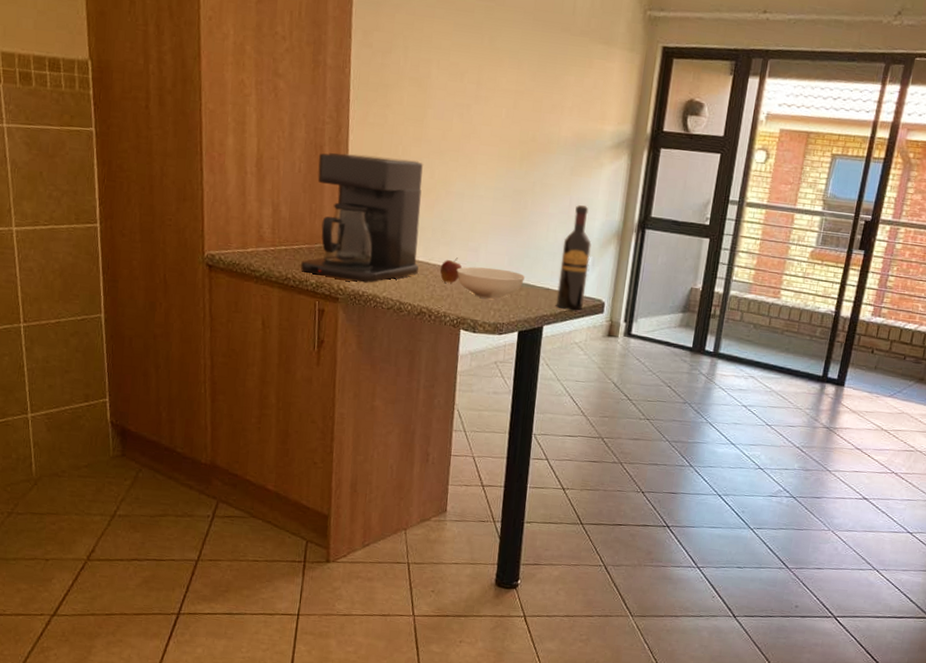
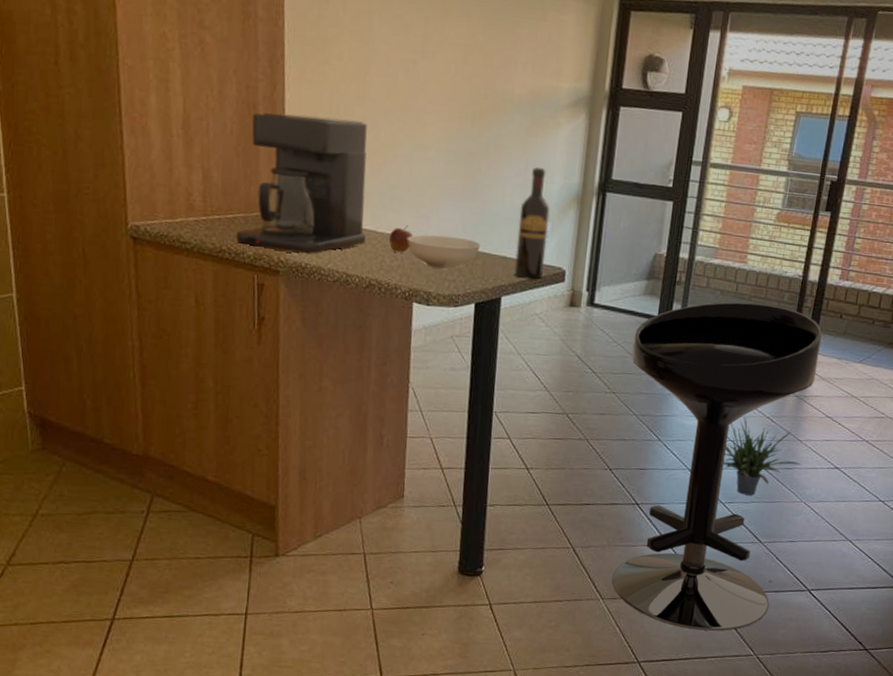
bar stool: none [641,335,854,653] -> present [612,302,823,631]
potted plant: none [752,445,829,523] -> present [723,415,801,496]

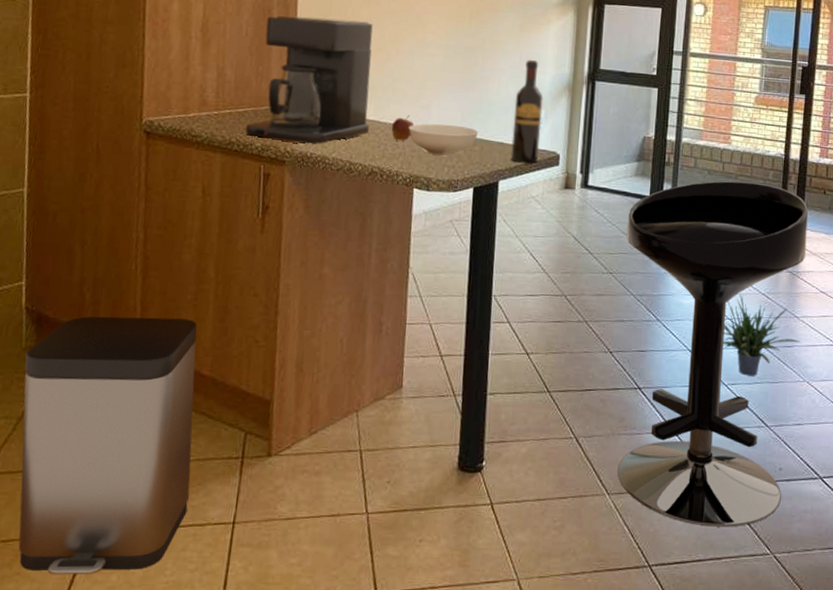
pedal bin: none [33,422,203,654] -> present [18,316,198,575]

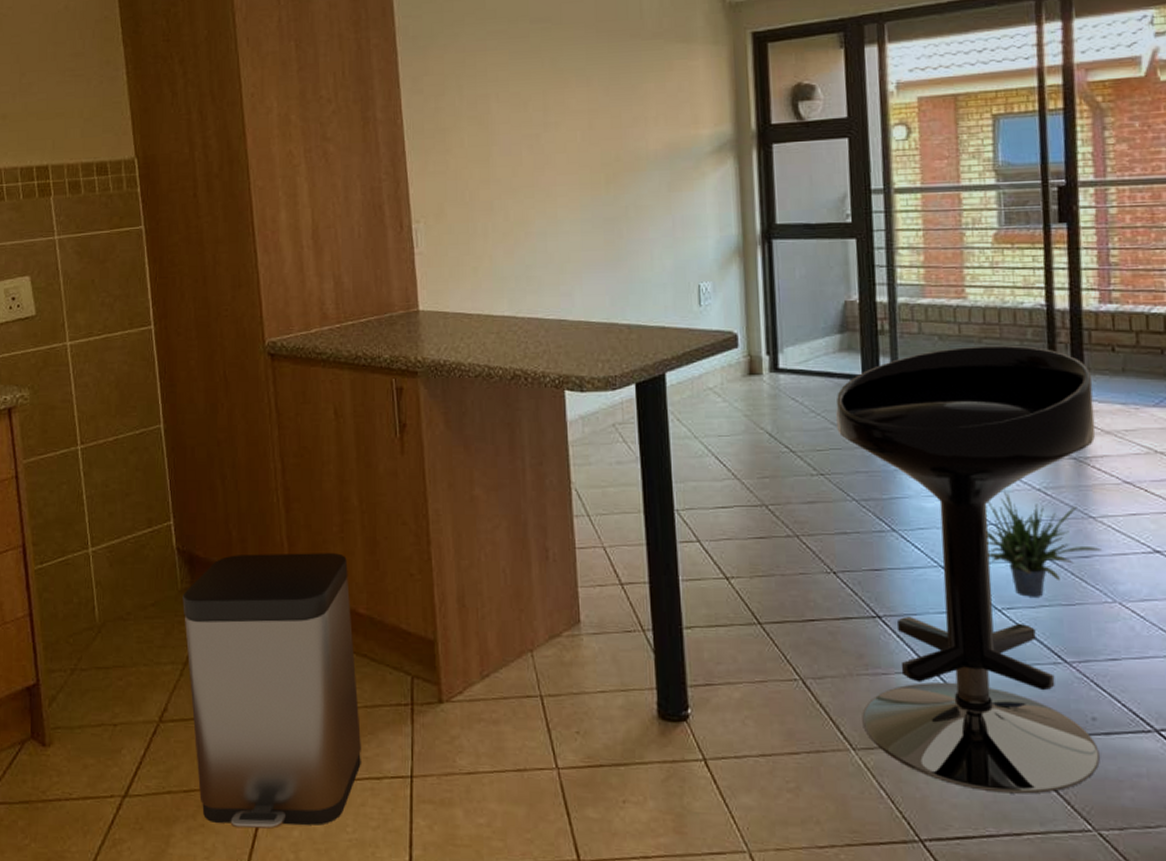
coffee maker: present [245,15,373,145] -> none [371,204,506,350]
fruit: present [391,115,415,141] -> none [530,306,557,337]
bowl: present [408,123,479,156] -> none [550,311,634,349]
wine bottle: present [510,60,543,163] -> none [673,224,711,348]

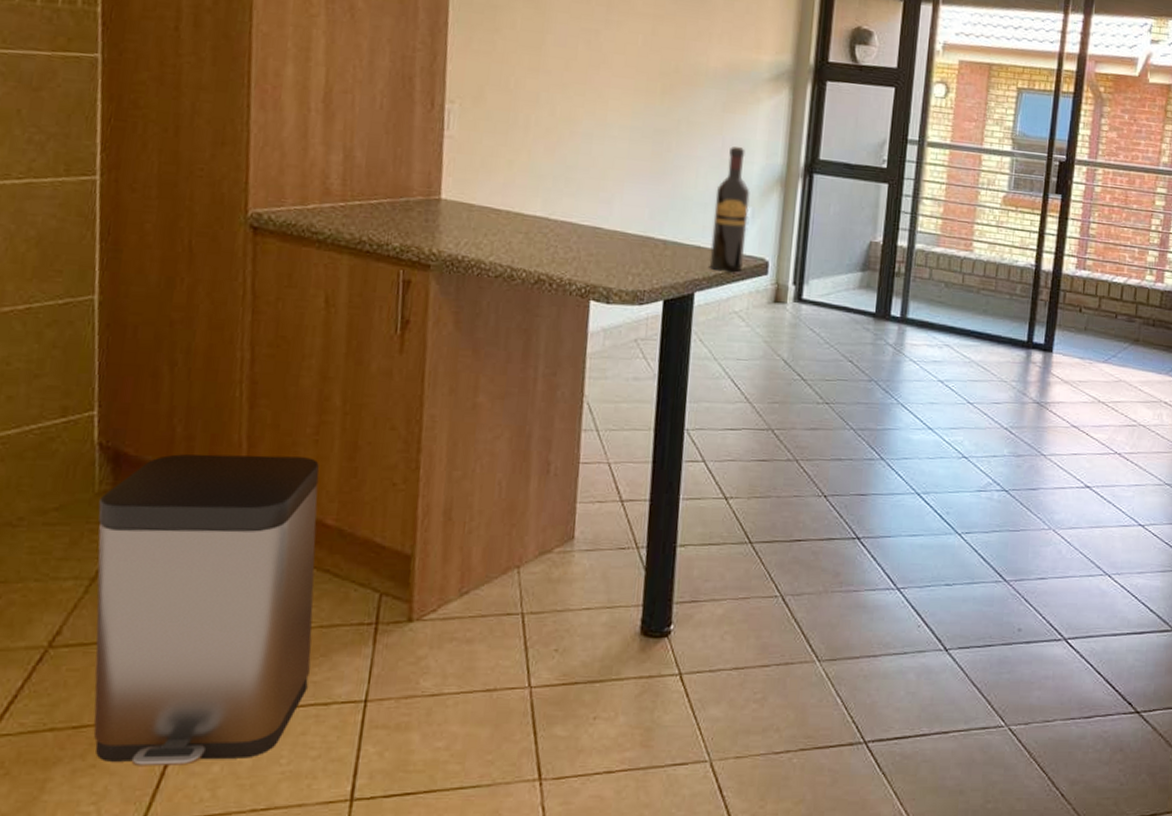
wine bottle: none [673,224,711,348] -> present [709,146,750,272]
bar stool: present [836,345,1100,794] -> none [830,295,1062,697]
potted plant: present [986,489,1101,597] -> none [957,427,1046,523]

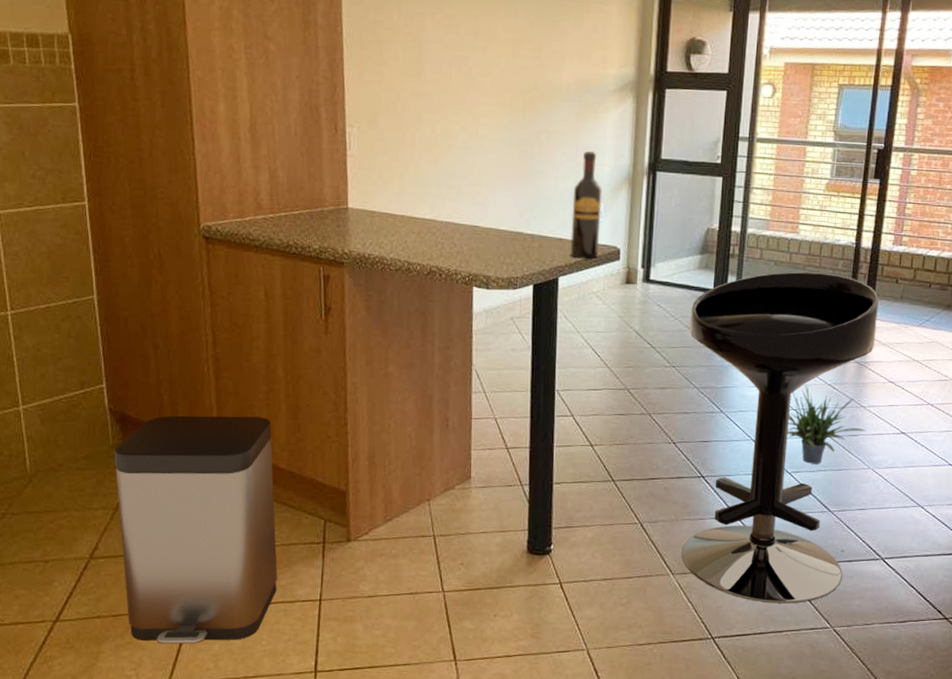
bar stool: none [830,295,1062,697] -> present [681,272,880,604]
potted plant: none [957,427,1046,523] -> present [787,384,866,464]

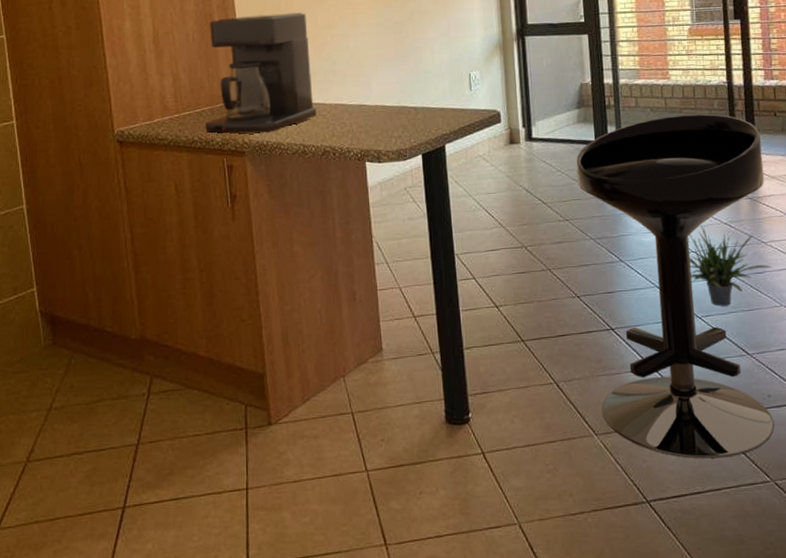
pedal bin: present [114,415,278,645] -> none [46,306,204,547]
coffee maker: none [302,113,426,245] -> present [205,12,317,134]
wine bottle: present [570,151,602,259] -> none [449,25,480,125]

